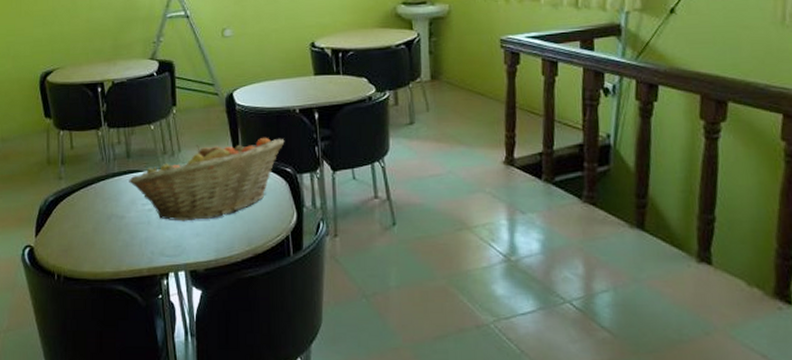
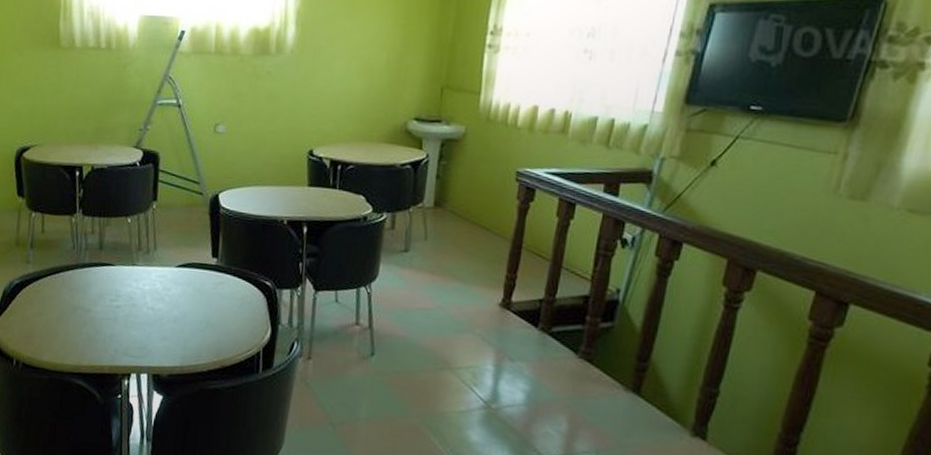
fruit basket: present [129,138,285,221] -> none [99,245,268,324]

